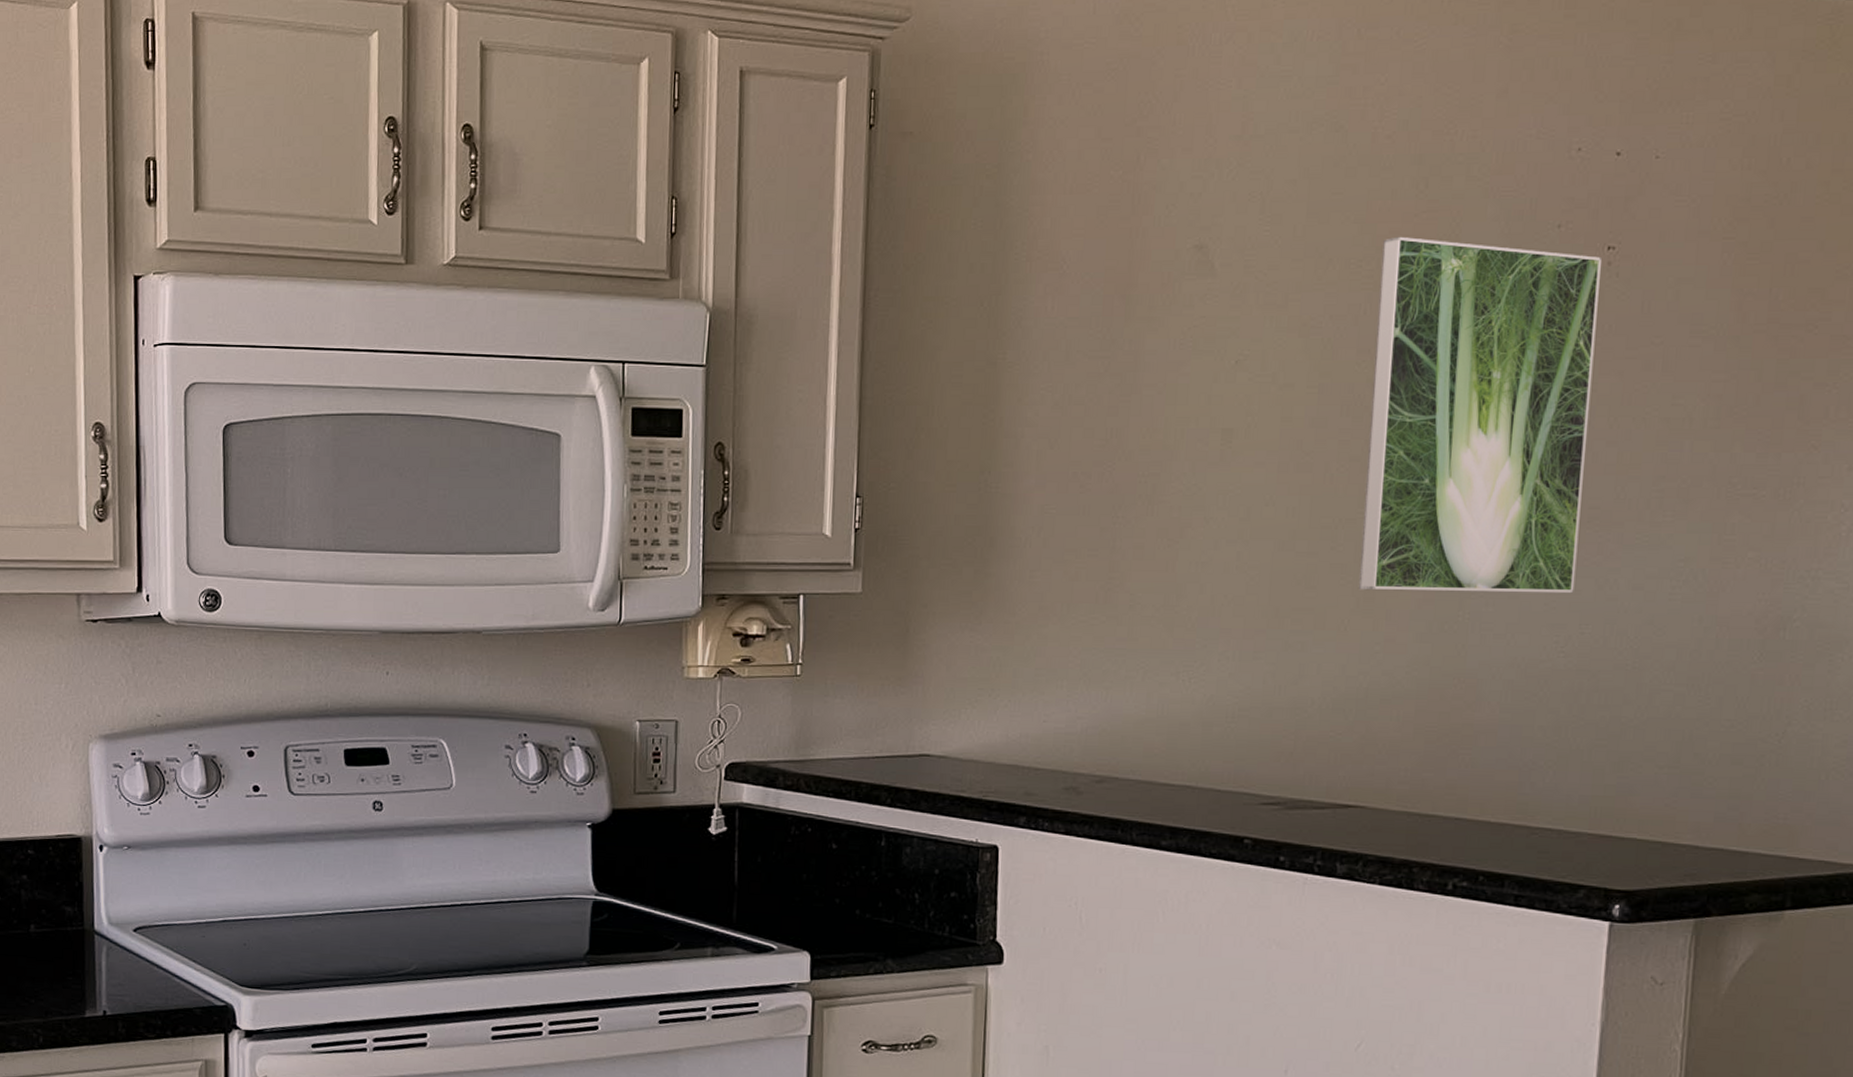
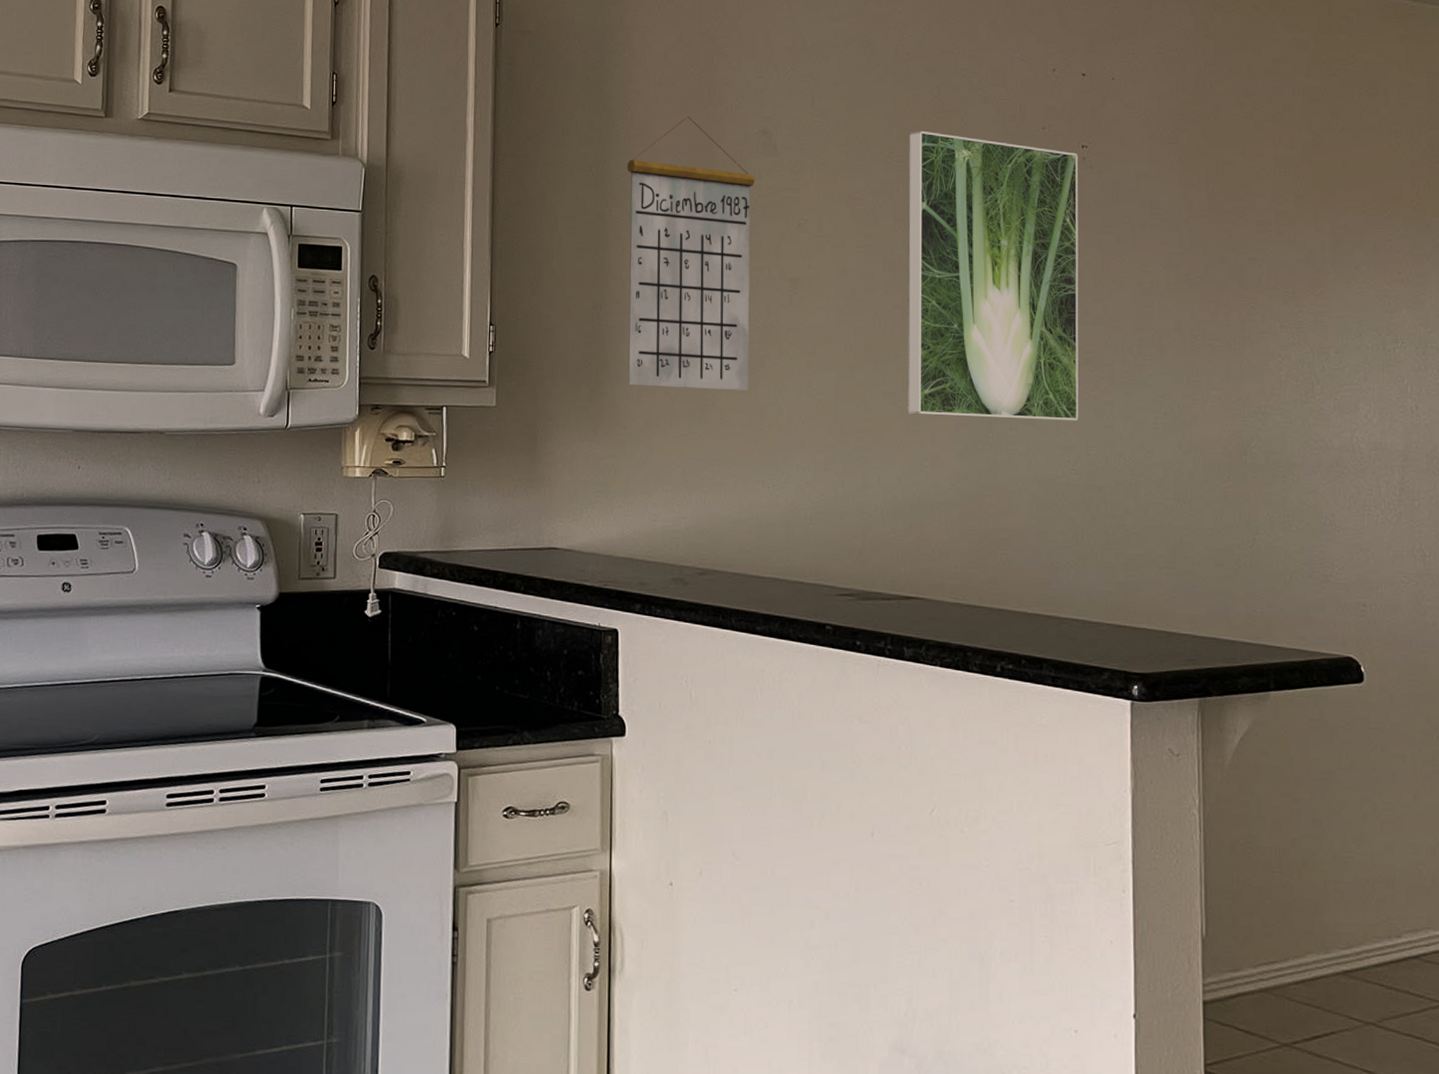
calendar: none [1019,230,1186,566] -> present [627,115,756,390]

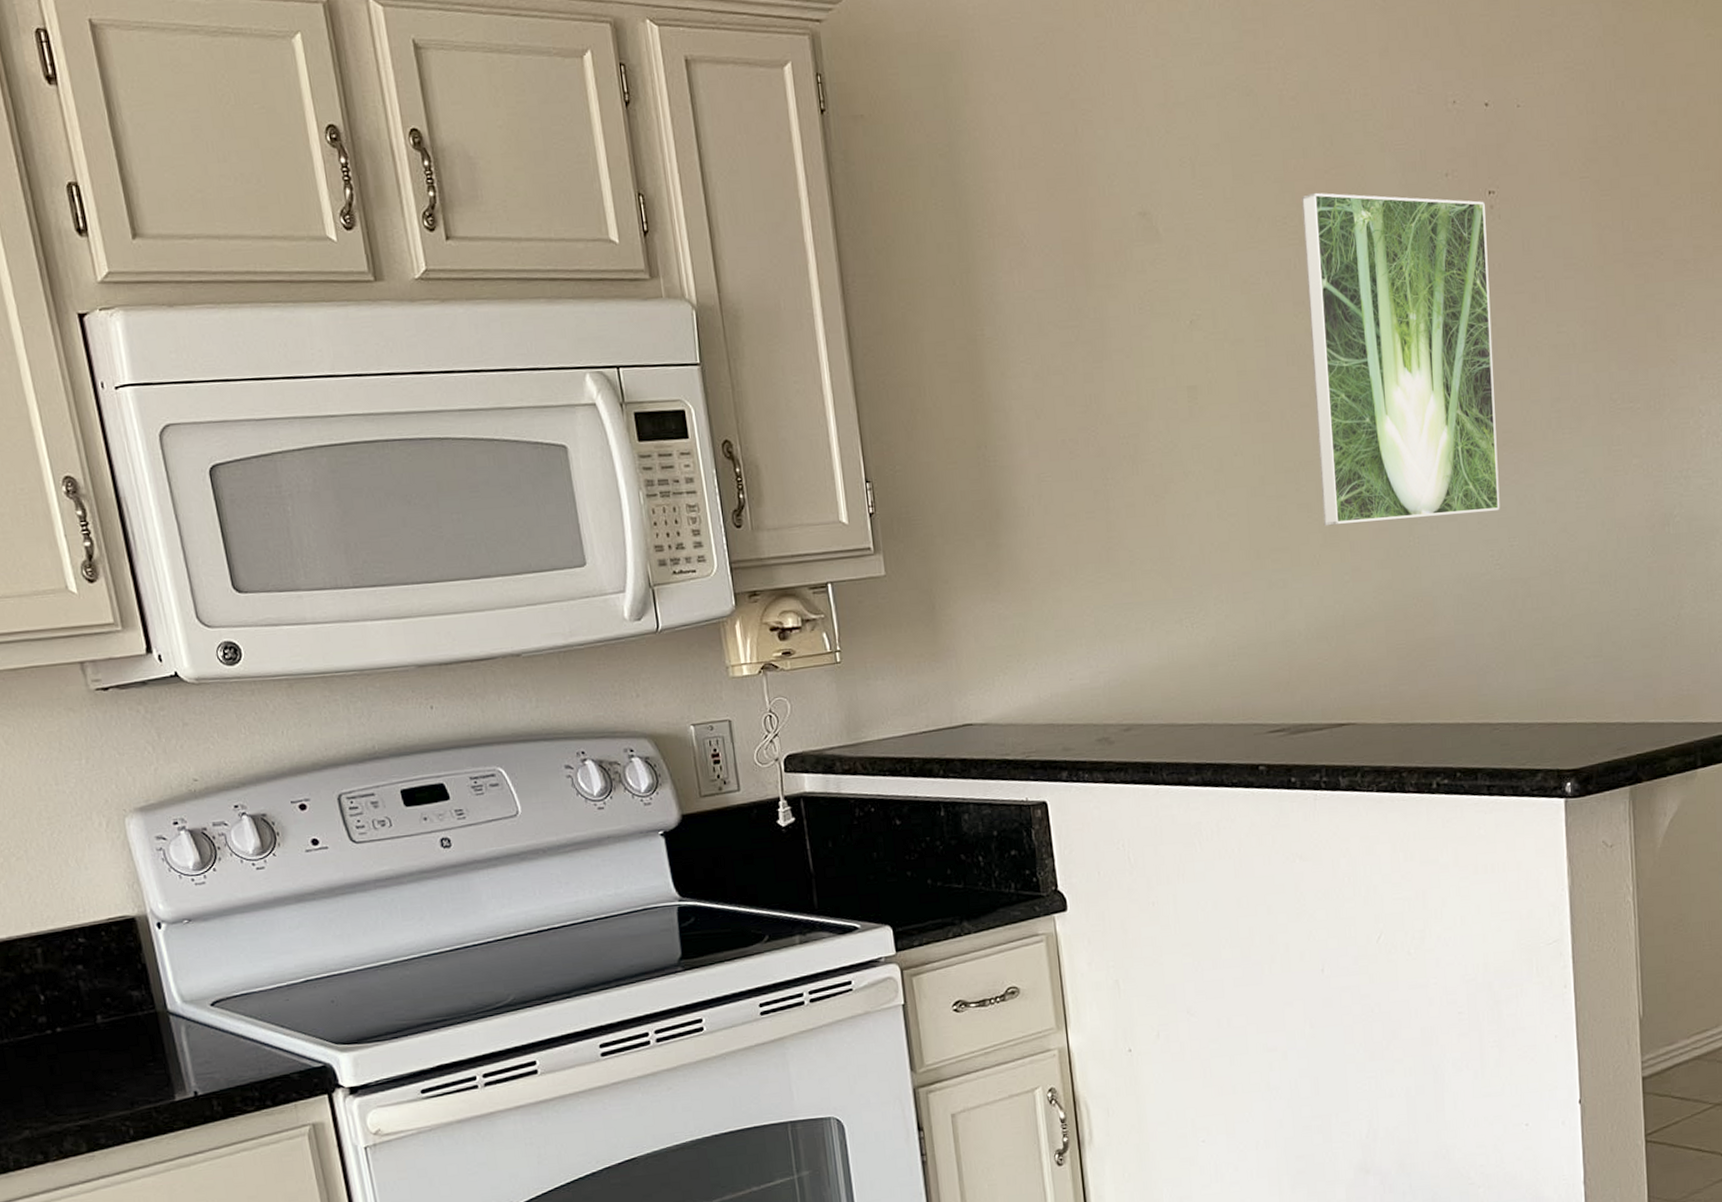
calendar: present [627,115,756,390] -> none [994,203,1155,533]

